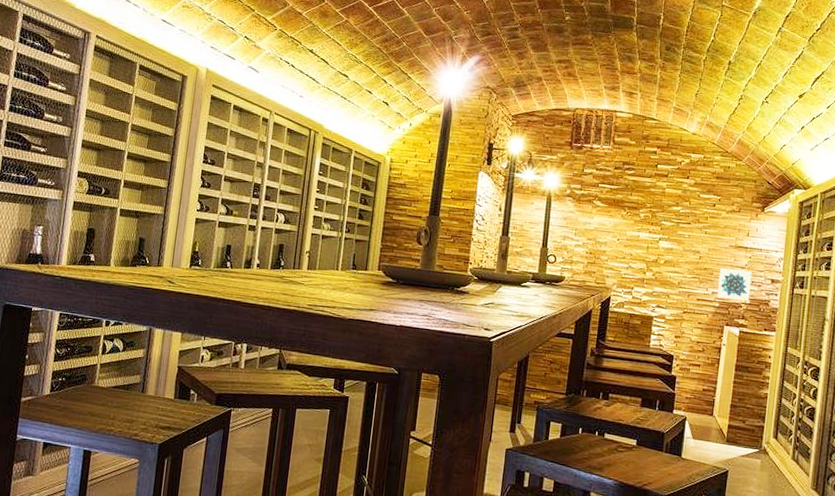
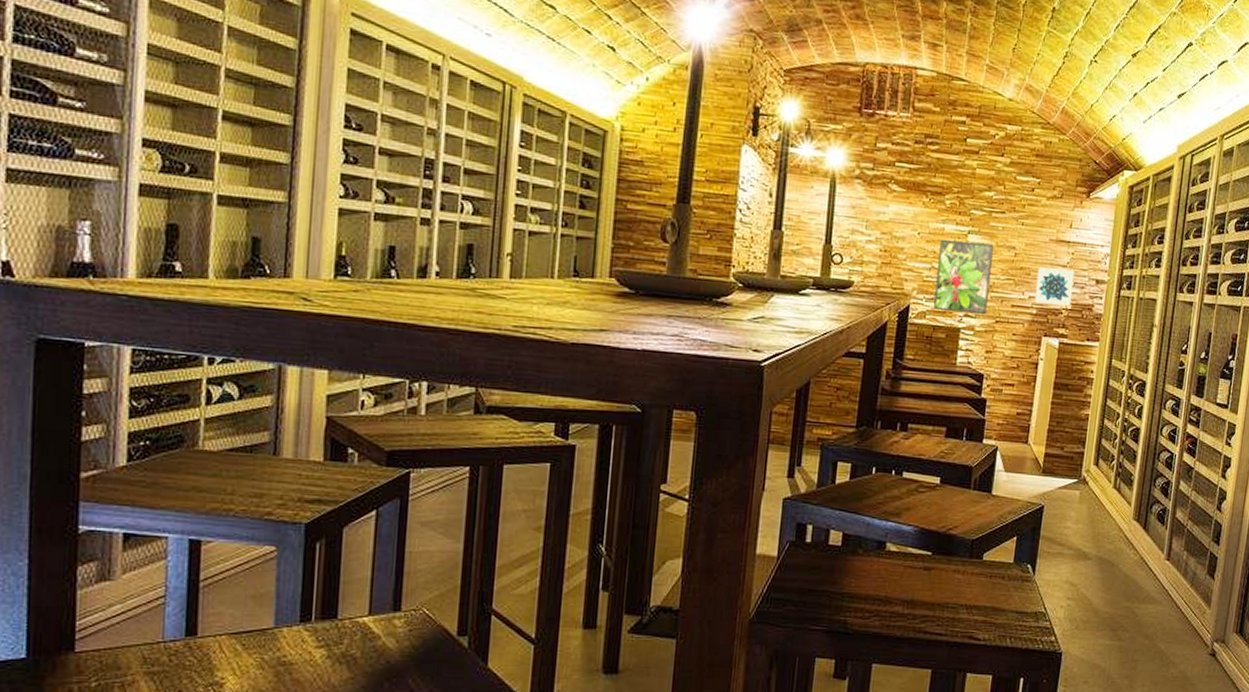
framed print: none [631,244,681,307] -> present [934,239,994,315]

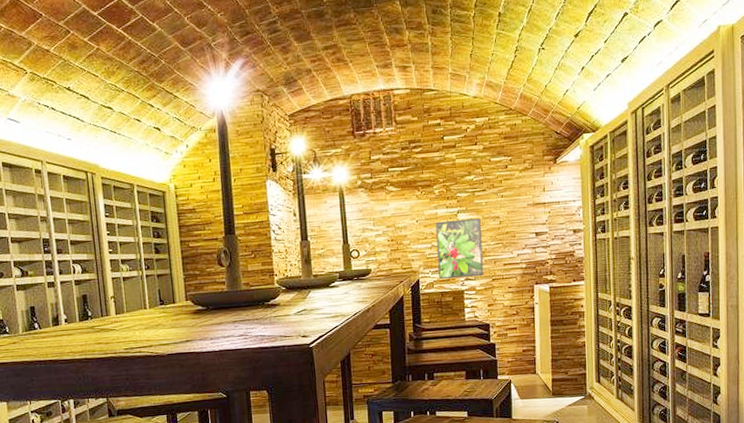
wall art: present [1034,267,1075,306] -> none [521,226,555,258]

